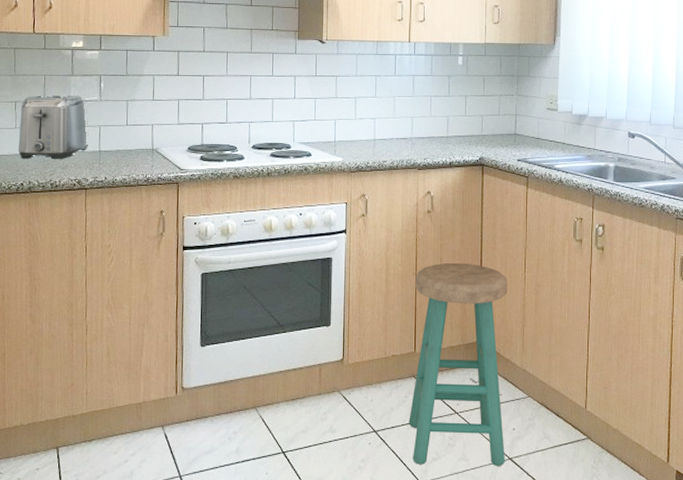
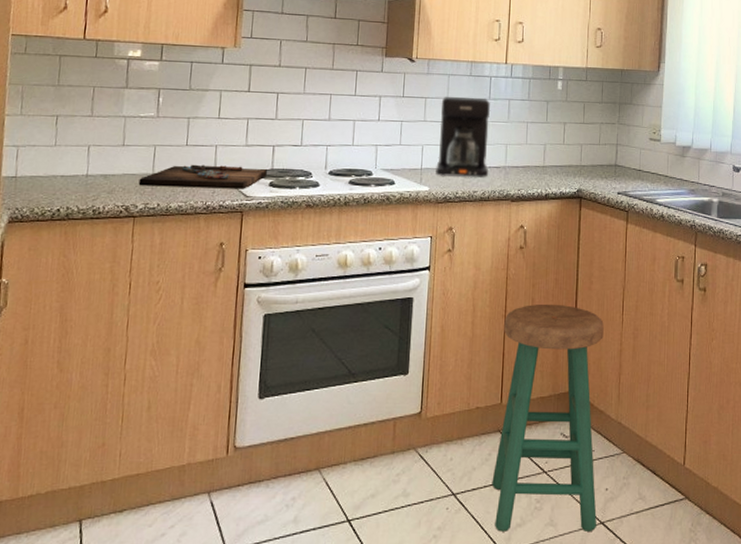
toaster: present [18,94,89,160] -> none [56,108,142,184]
cutting board: none [88,142,198,163] -> present [138,164,267,189]
coffee maker: none [348,74,397,149] -> present [436,96,491,178]

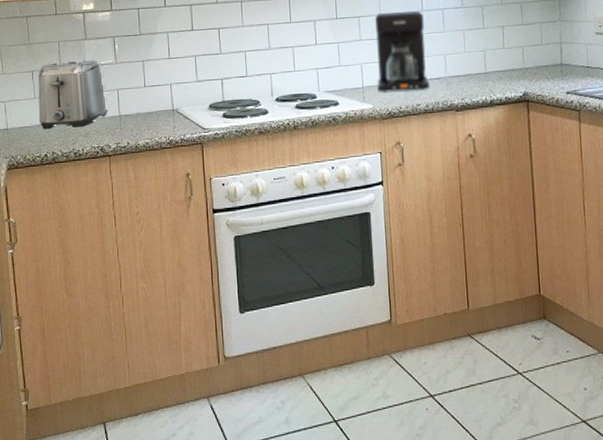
toaster: none [56,108,142,184] -> present [38,58,109,130]
cutting board: present [138,164,267,189] -> none [108,101,219,128]
stool: present [492,304,604,532] -> none [462,209,578,430]

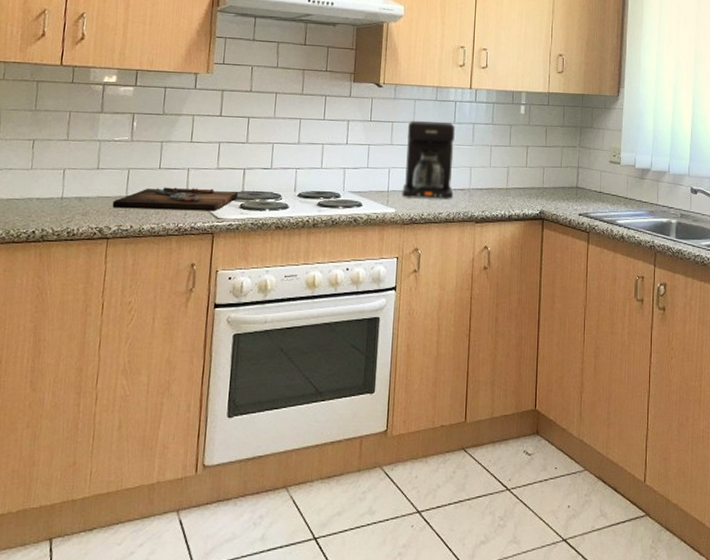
toaster: present [38,58,109,130] -> none [31,132,116,206]
cutting board: none [108,101,219,128] -> present [112,187,238,211]

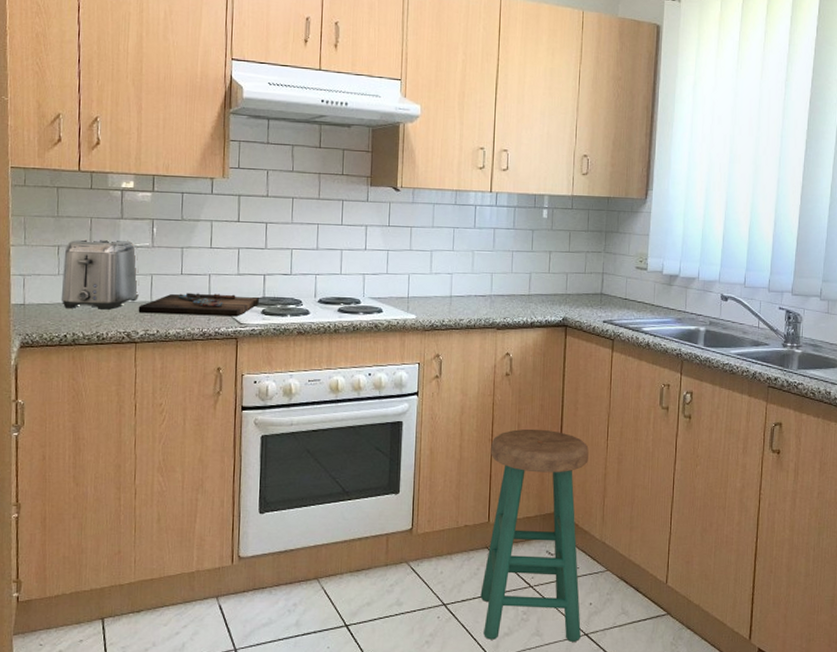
toaster: none [31,132,116,206] -> present [61,238,140,311]
coffee maker: present [402,120,456,200] -> none [422,225,476,307]
stool: none [456,323,566,549] -> present [480,429,589,642]

